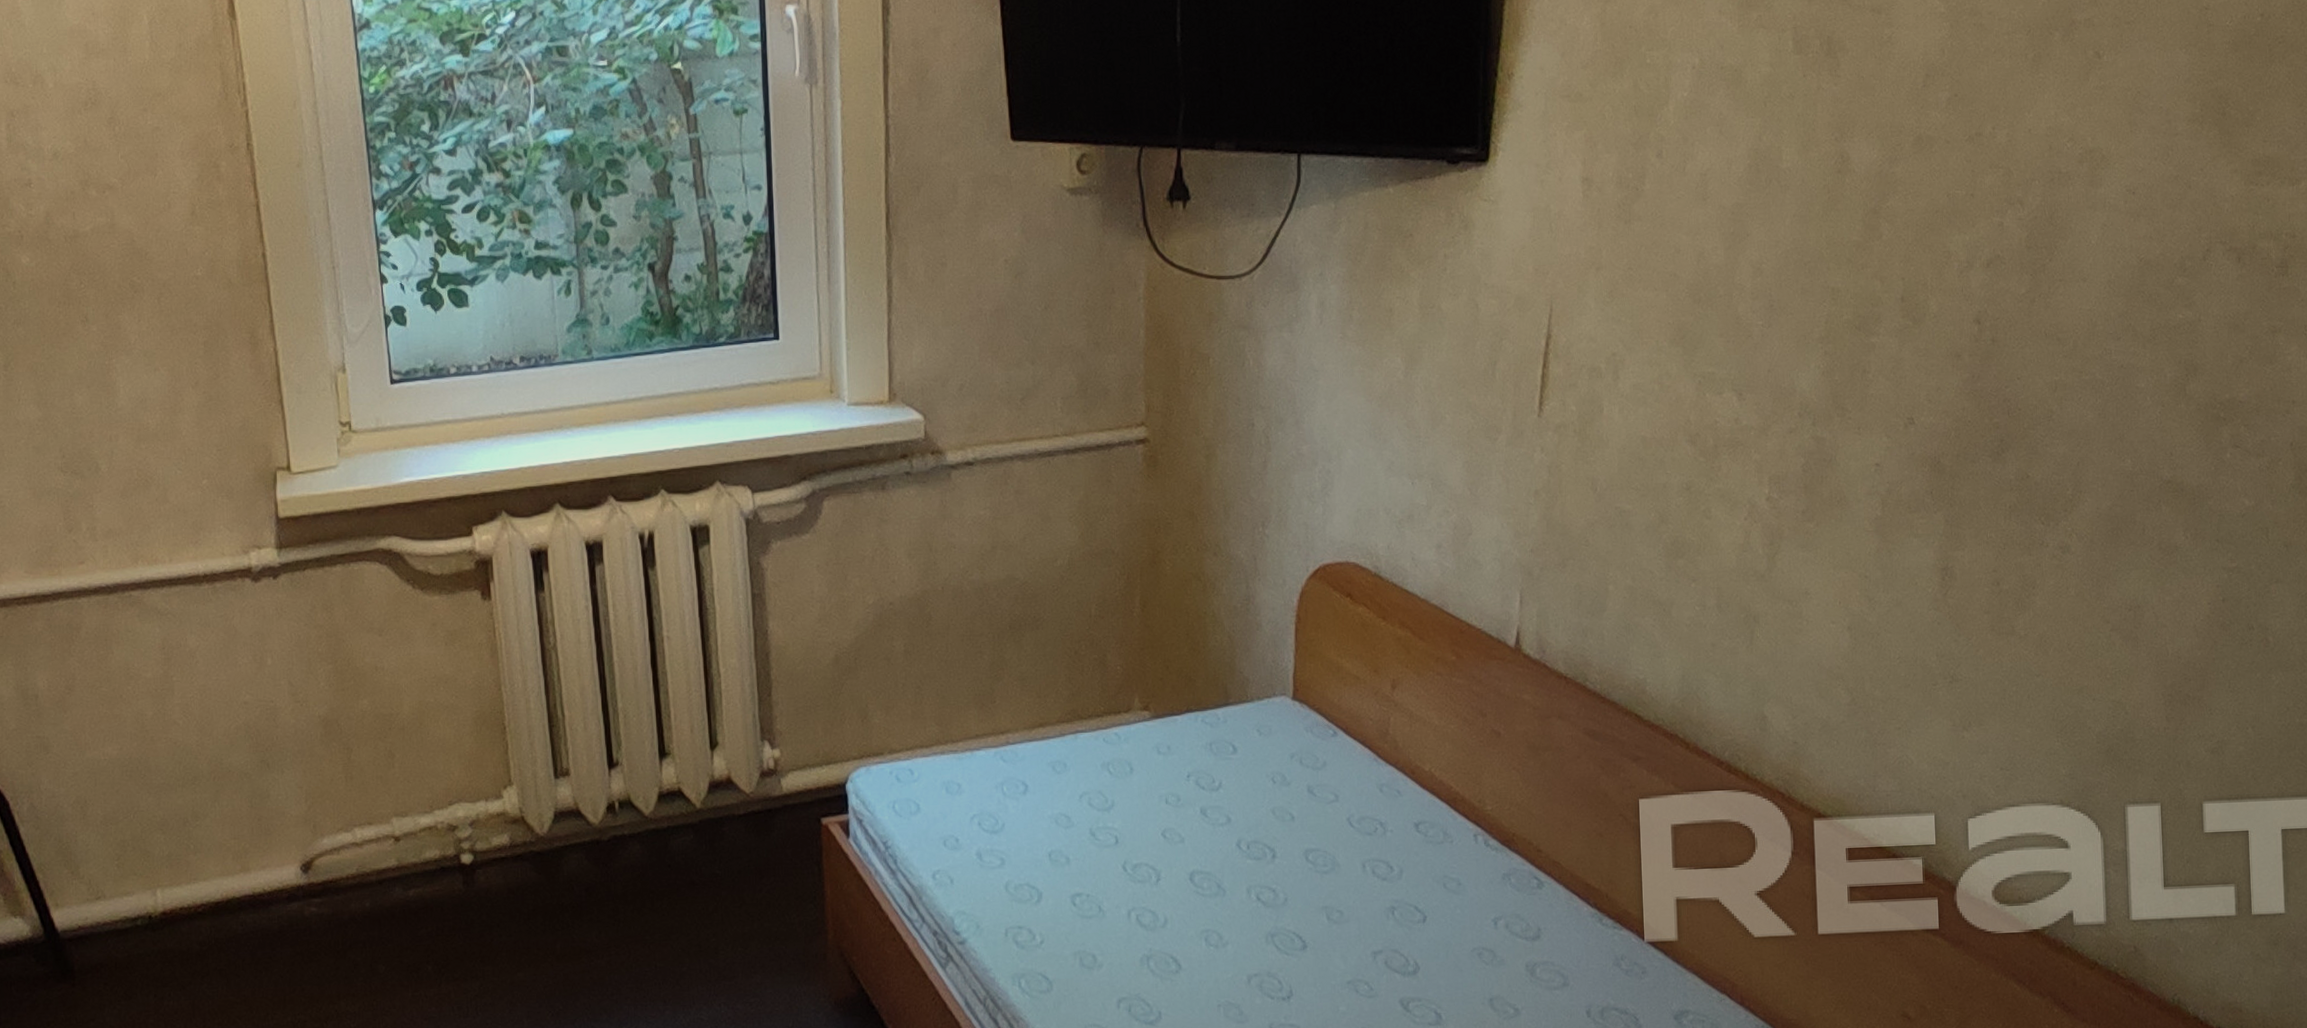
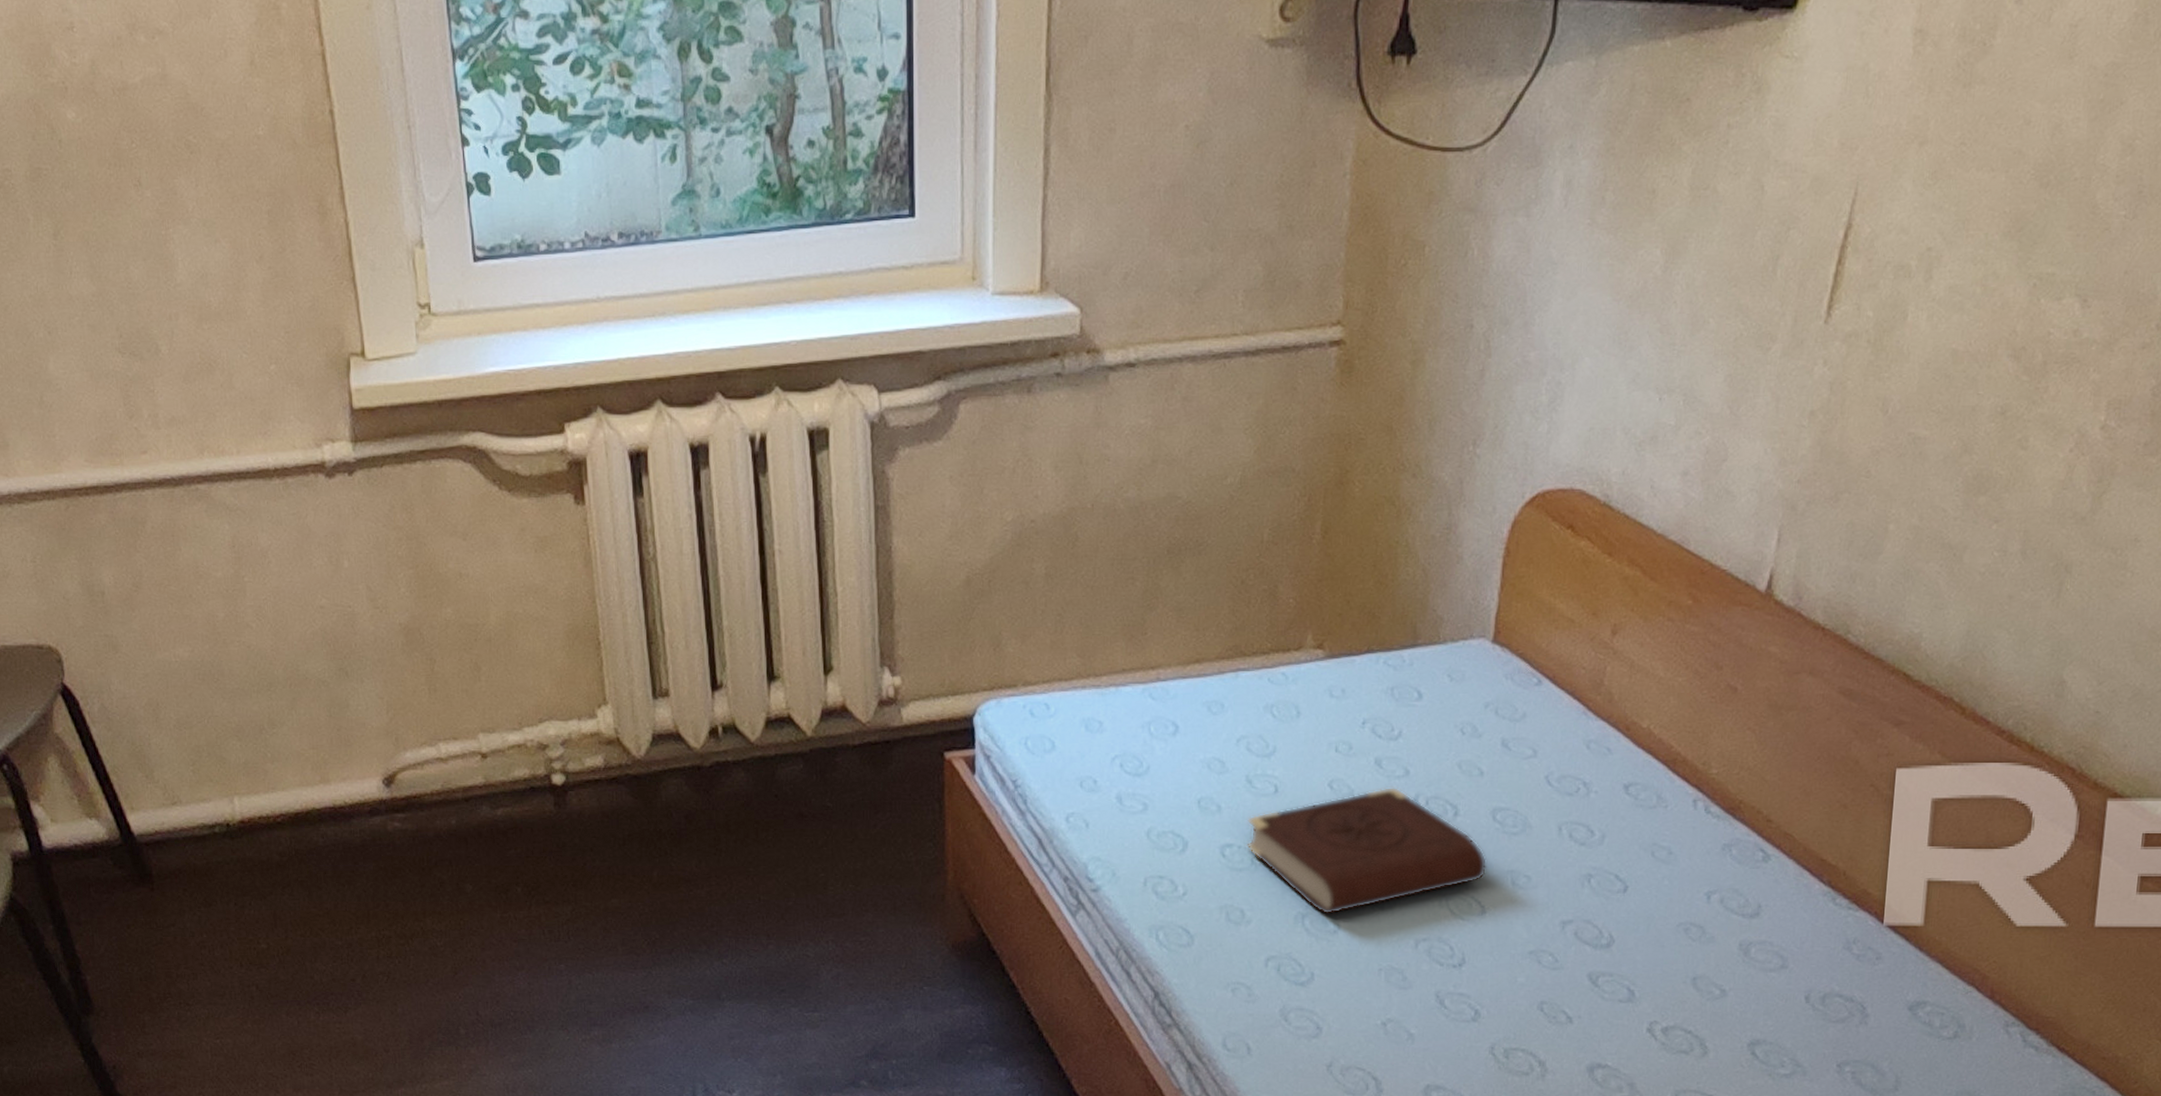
book: none [1093,833,1305,956] -> present [1246,786,1488,915]

